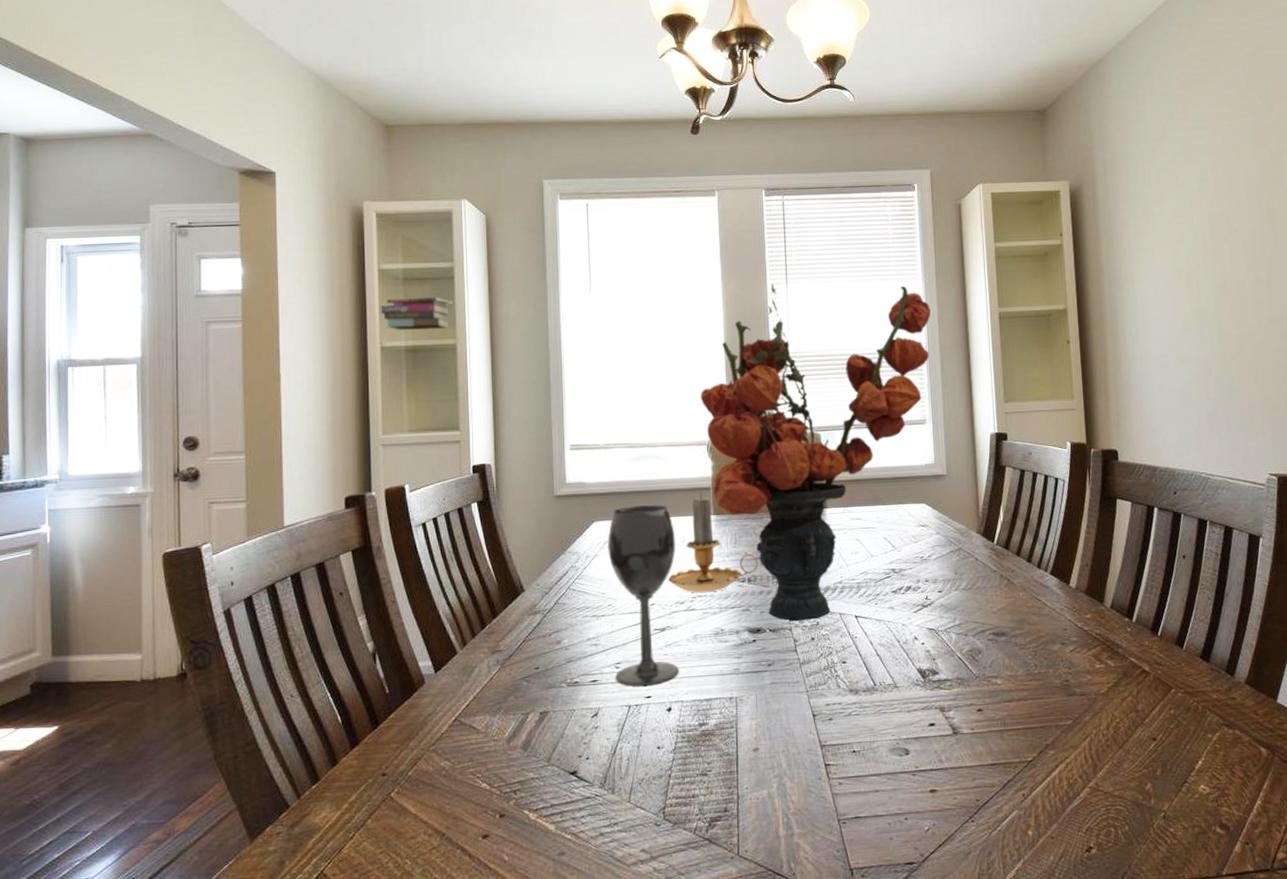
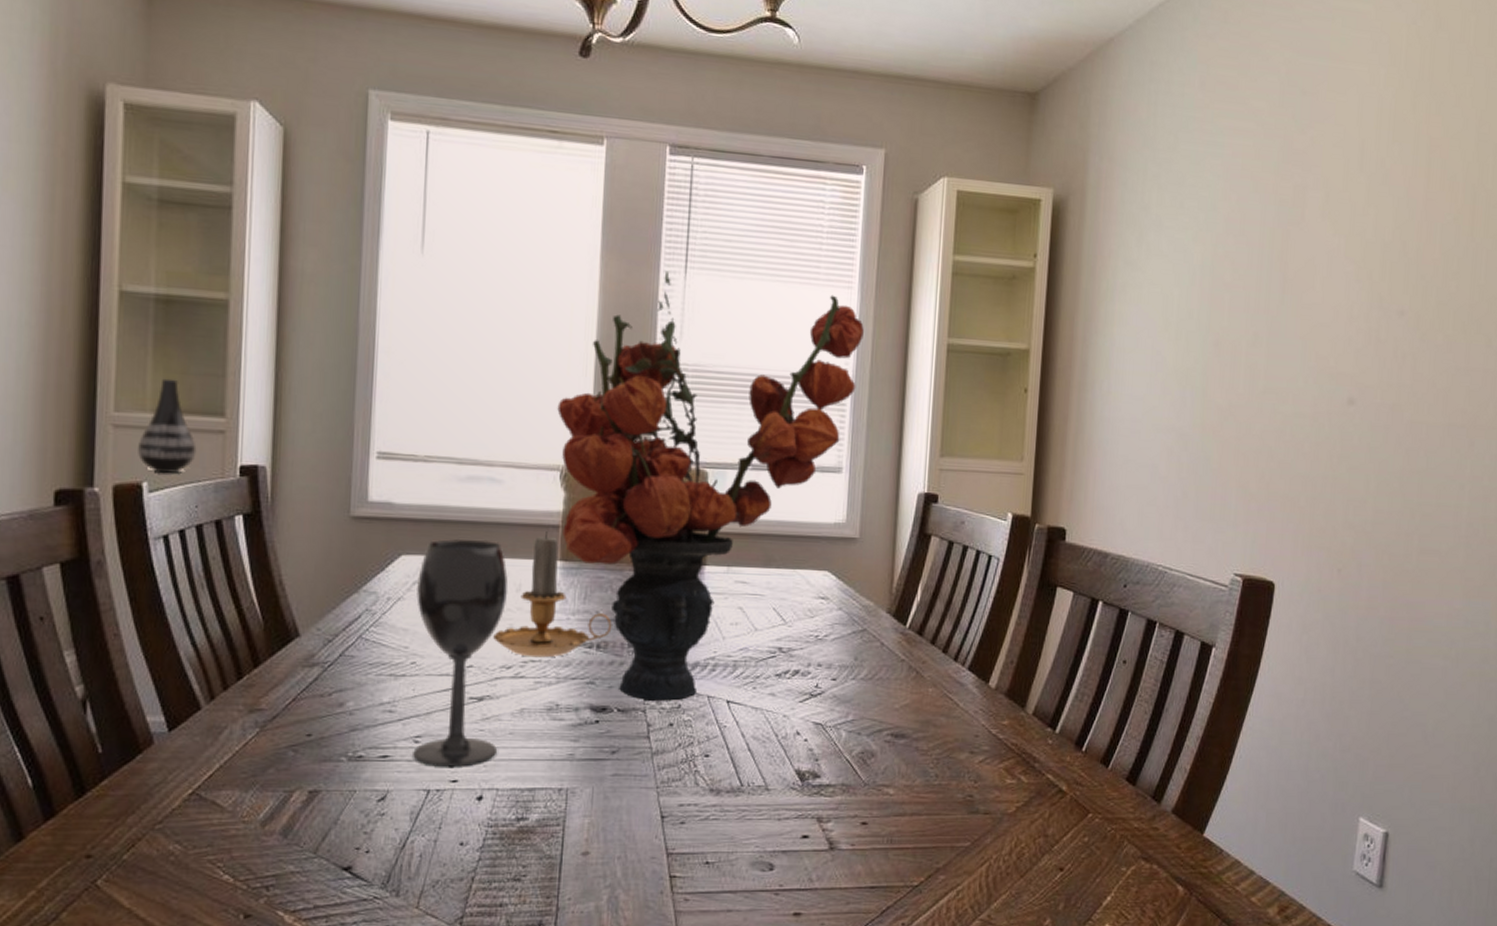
books: present [379,296,452,331] -> none [120,225,227,278]
vase: none [399,406,441,477] -> present [136,378,197,474]

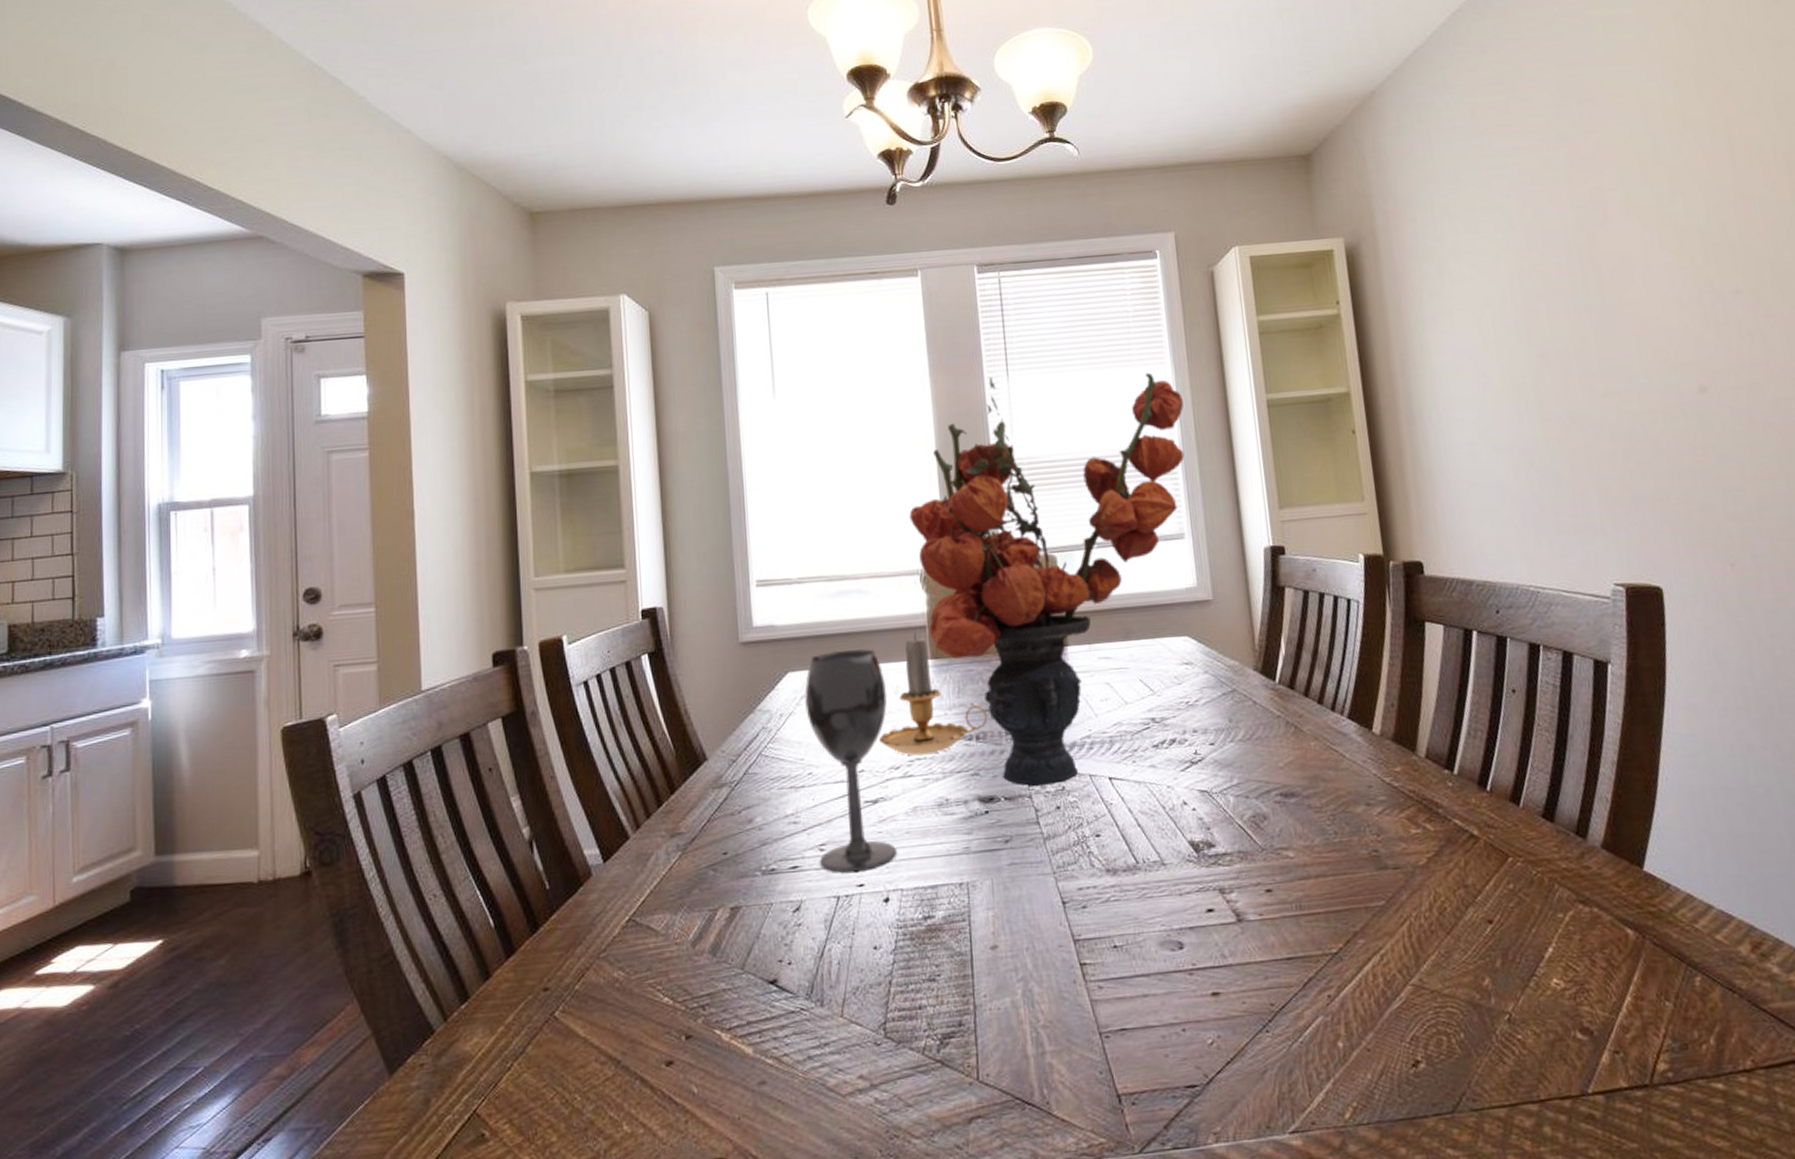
vase: present [136,378,197,474] -> none [555,541,604,626]

